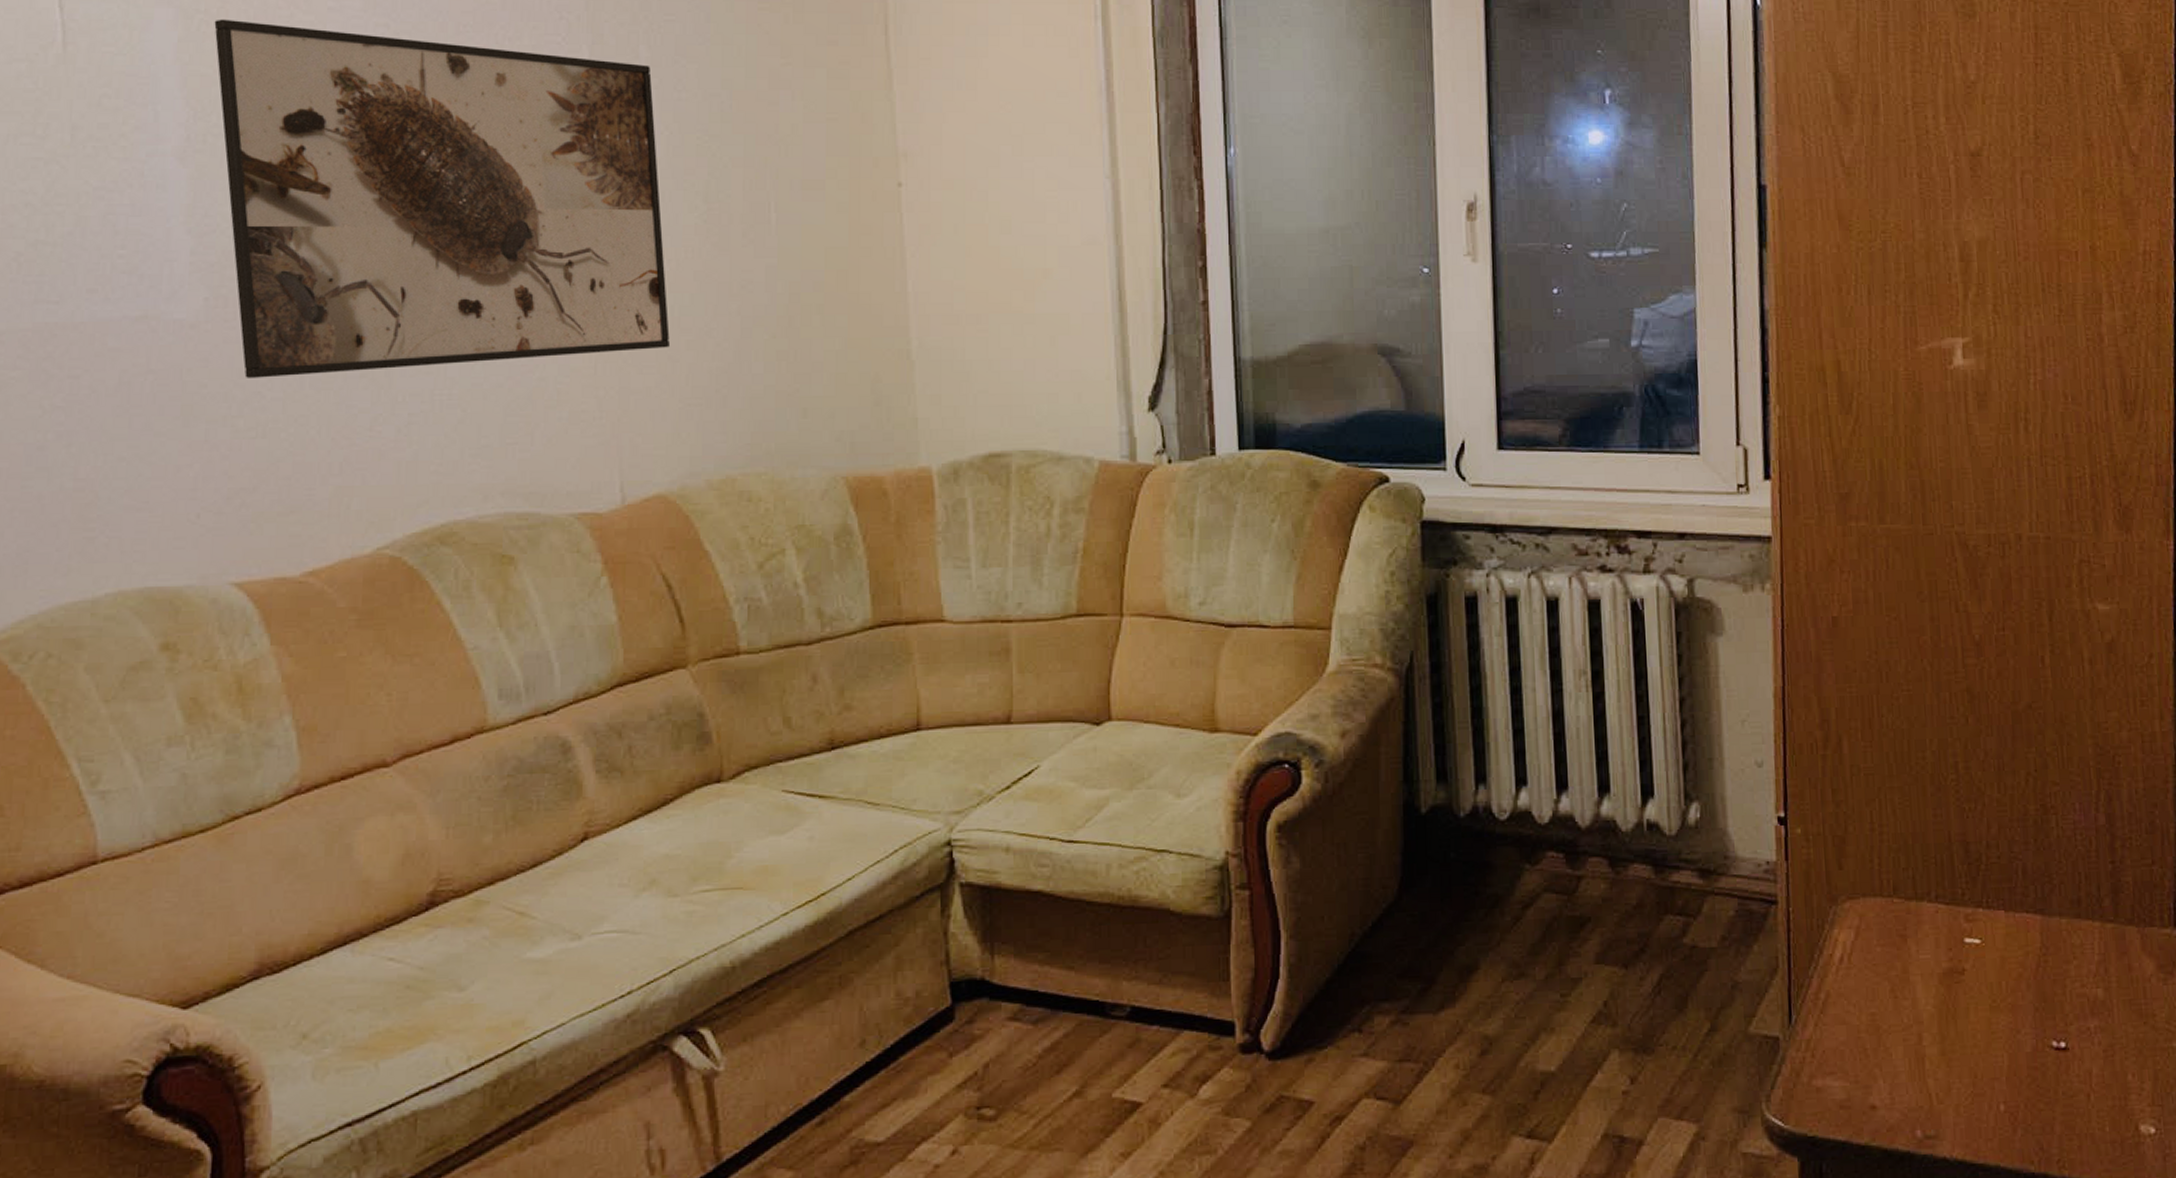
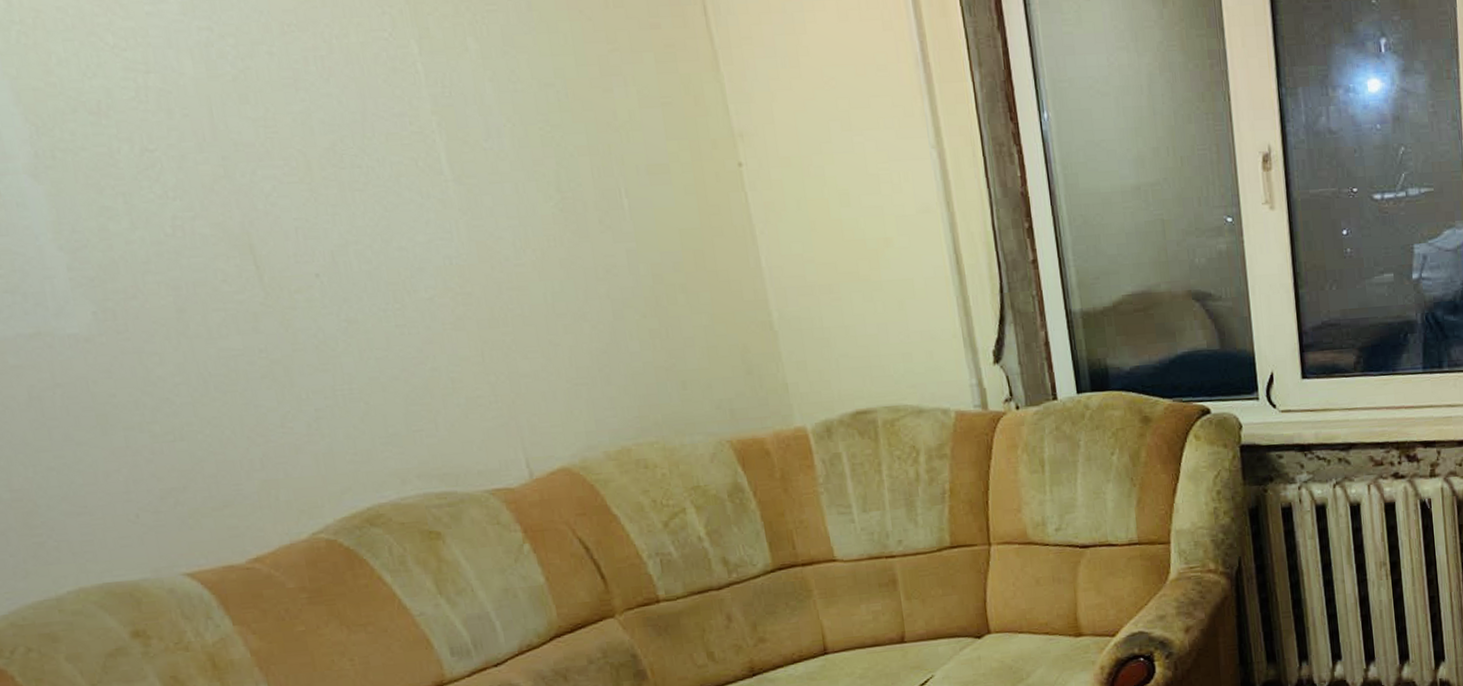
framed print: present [214,19,670,378] -> none [33,29,548,386]

